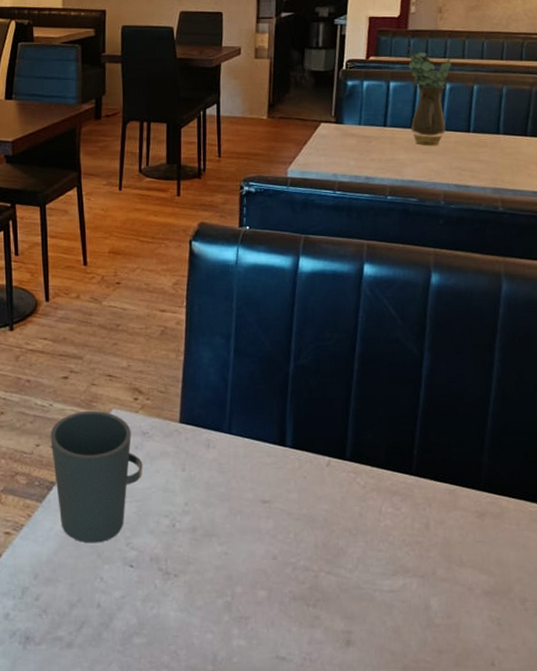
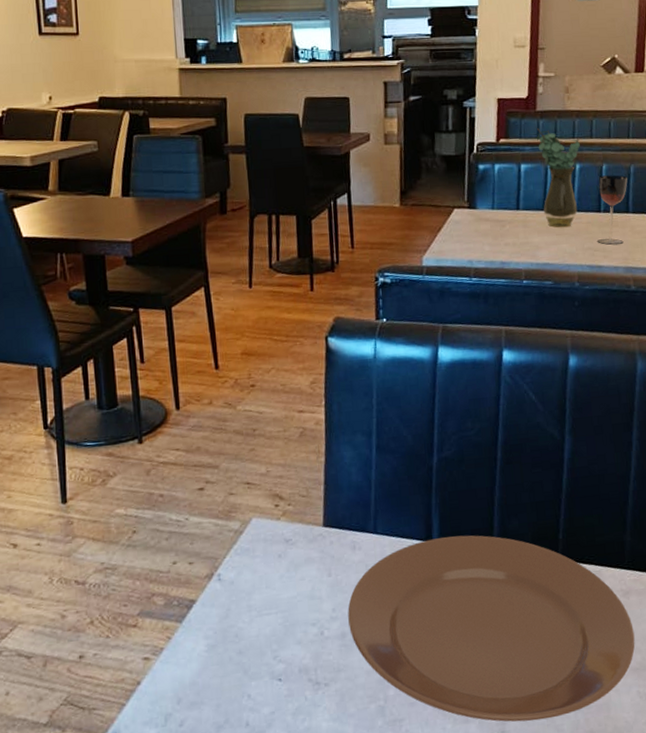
cup: present [50,410,143,543] -> none [187,521,288,661]
plate: none [199,443,489,633] -> present [348,535,635,722]
wineglass: none [465,96,499,165] -> present [597,175,628,245]

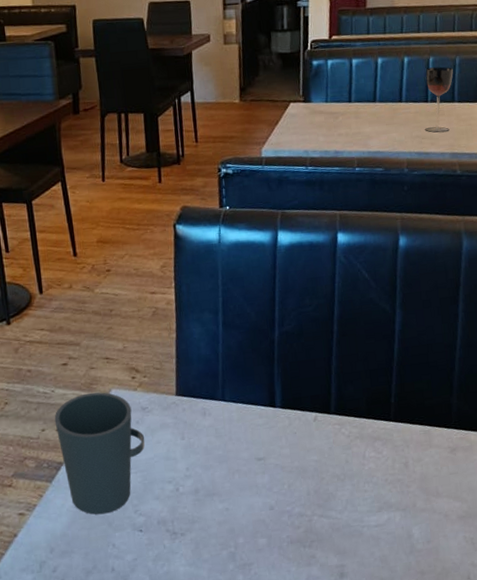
cup: none [187,521,288,661] -> present [54,392,145,515]
plate: present [348,535,635,722] -> none [200,400,462,565]
vase: present [536,128,580,228] -> none [366,24,408,119]

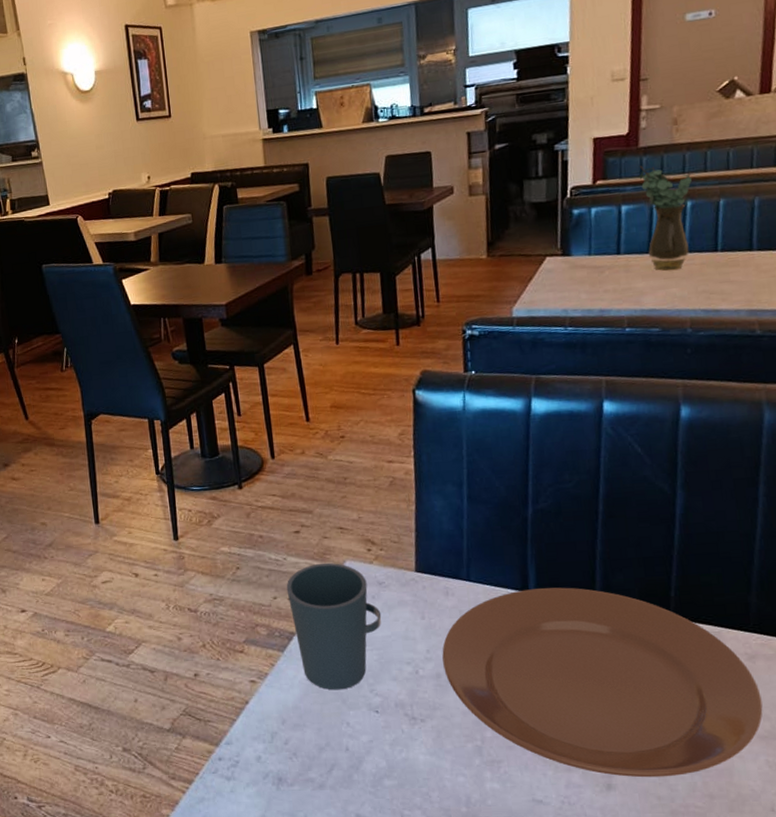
plate: none [200,400,462,565] -> present [442,587,763,778]
vase: none [366,24,408,119] -> present [639,166,692,272]
wineglass: present [425,66,453,133] -> none [714,210,751,287]

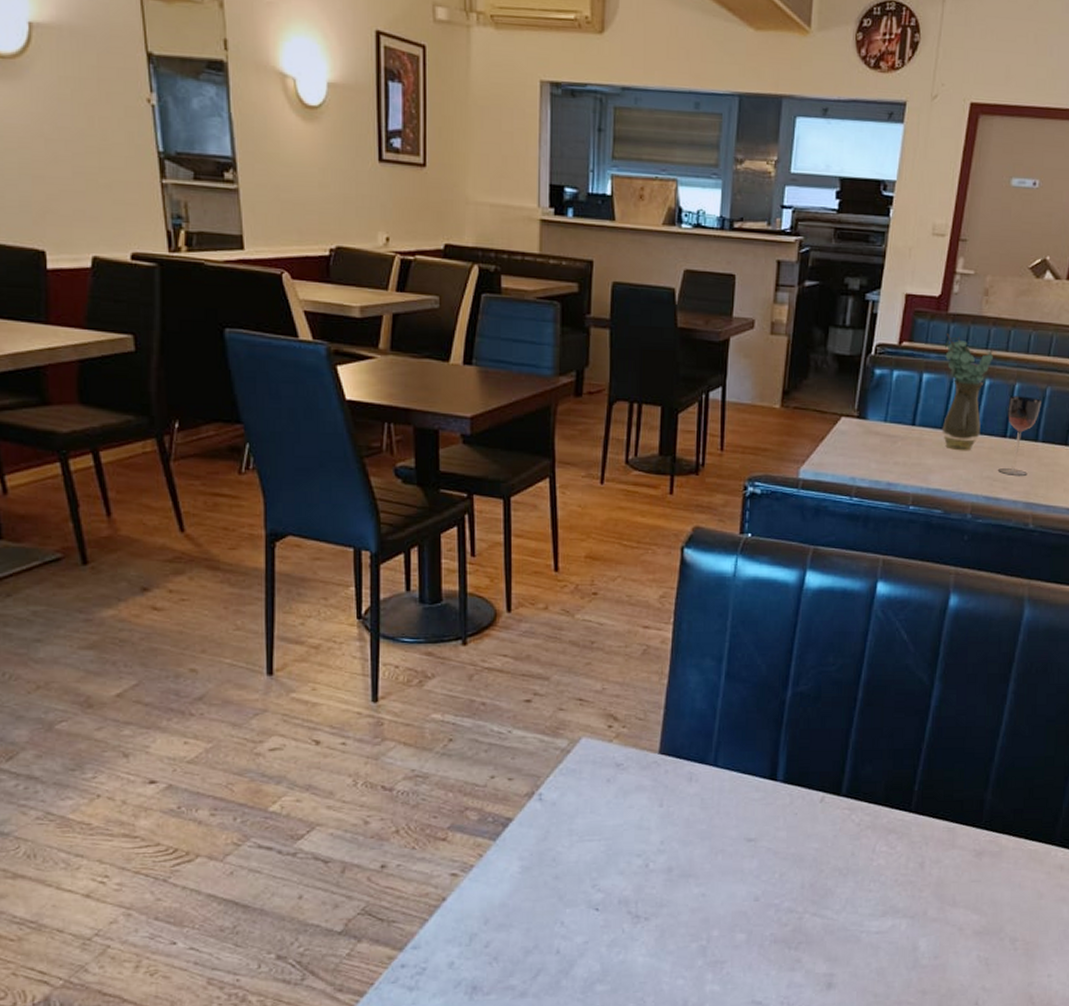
cup: present [286,562,382,690] -> none [507,738,615,885]
plate: present [442,587,763,778] -> none [677,777,982,976]
wineglass: none [714,210,751,287] -> present [998,396,1041,476]

